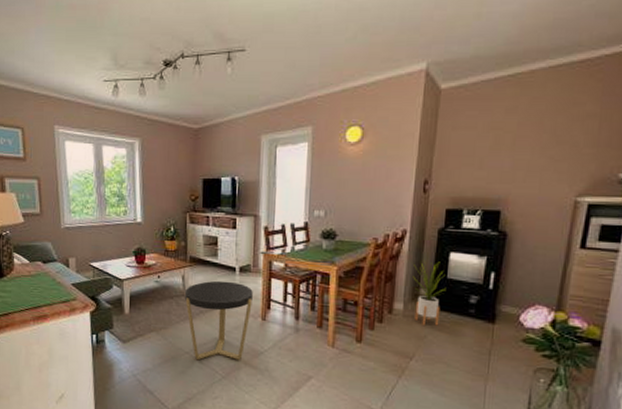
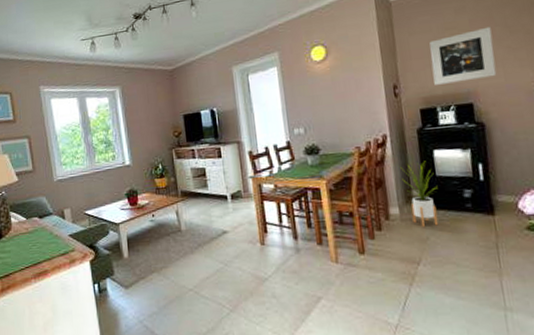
side table: present [185,280,253,361] -> none [181,210,249,296]
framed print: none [466,132,538,187] -> present [429,26,497,85]

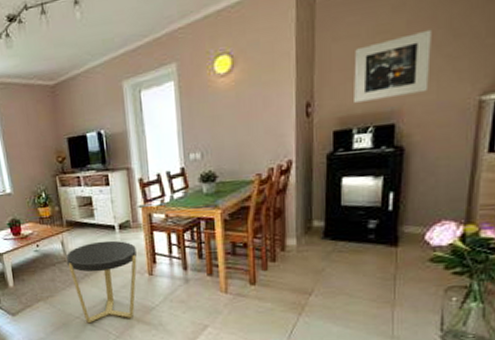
side table: none [181,210,249,296] -> present [67,240,137,324]
house plant: present [400,159,439,227] -> none [303,187,341,258]

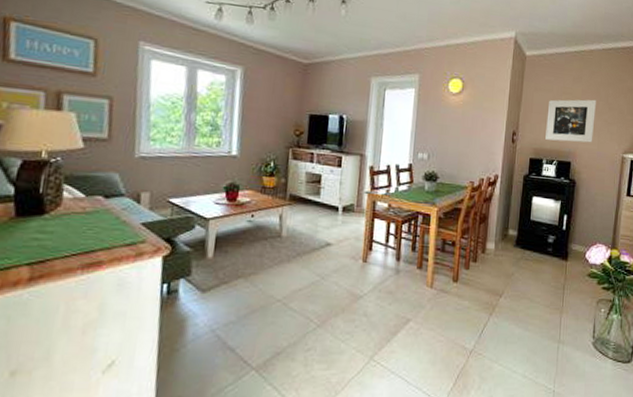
side table: present [67,240,137,324] -> none [281,220,355,309]

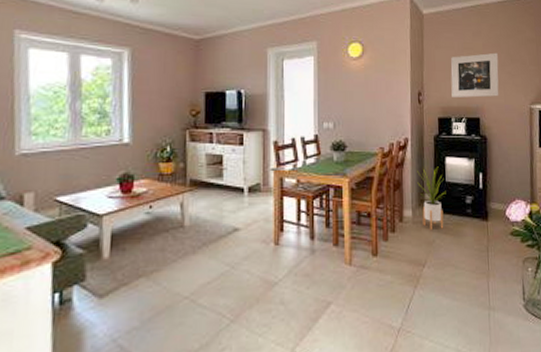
house plant: none [503,201,530,264] -> present [417,164,446,230]

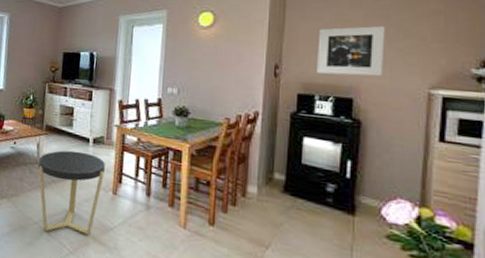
side table: none [184,204,264,305] -> present [38,150,105,235]
house plant: present [417,164,446,230] -> none [266,141,301,214]

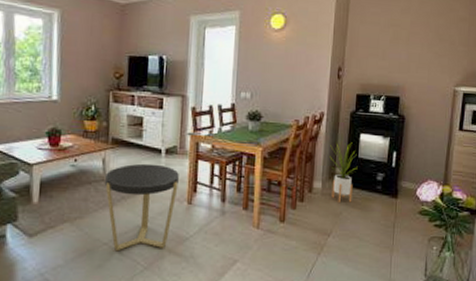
house plant: none [266,141,301,214] -> present [329,139,358,203]
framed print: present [317,25,385,77] -> none [373,30,426,77]

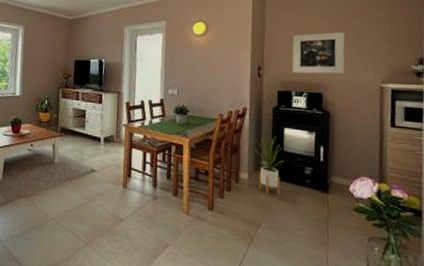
side table: present [105,163,179,252] -> none [54,149,116,227]
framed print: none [373,30,426,77] -> present [292,31,345,74]

